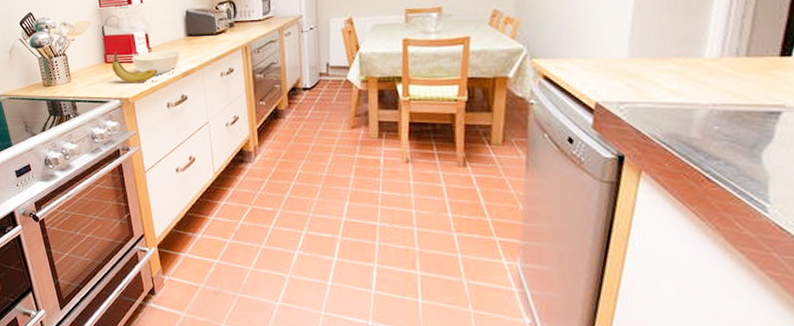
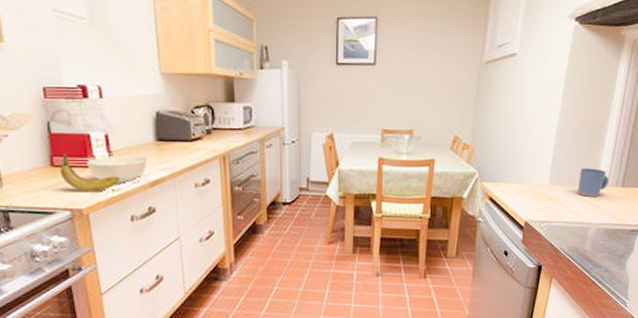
mug: none [672,35,724,71] -> present [577,168,609,197]

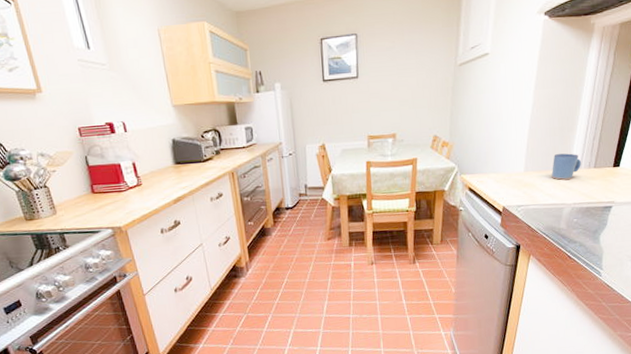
fruit: present [60,152,119,192] -> none [100,181,148,213]
bowl: present [87,156,148,183] -> none [120,178,170,203]

